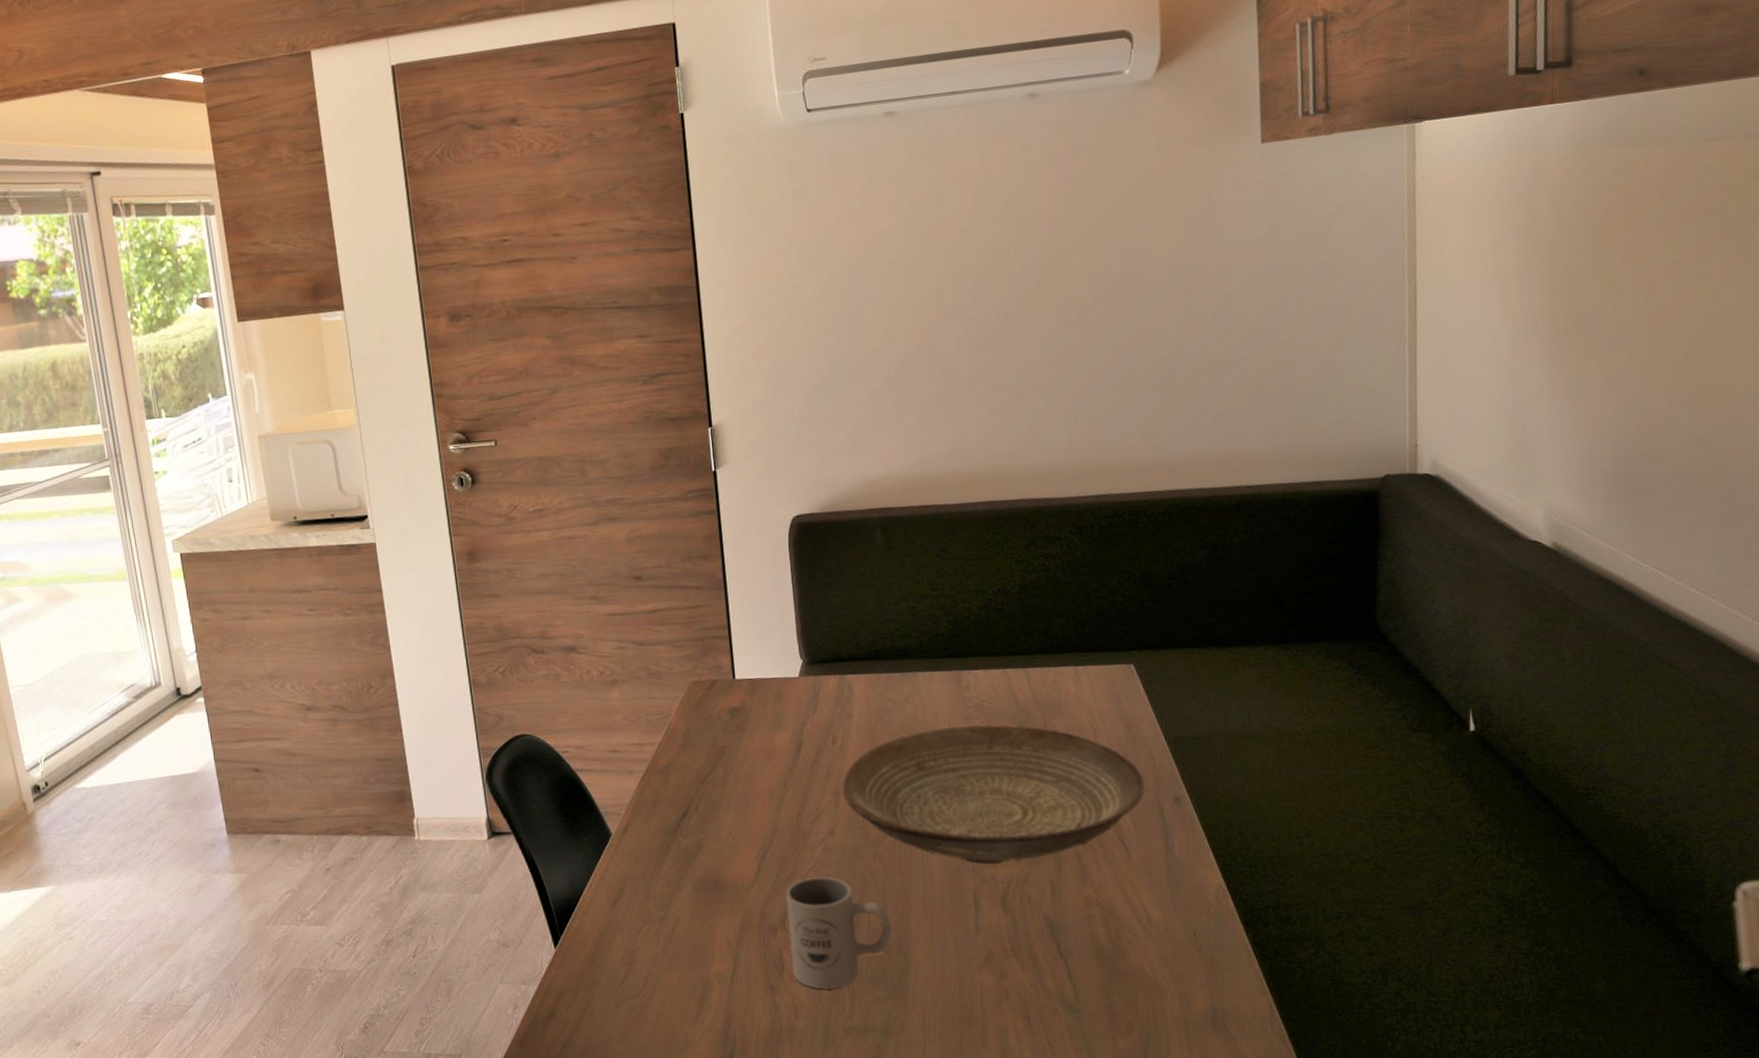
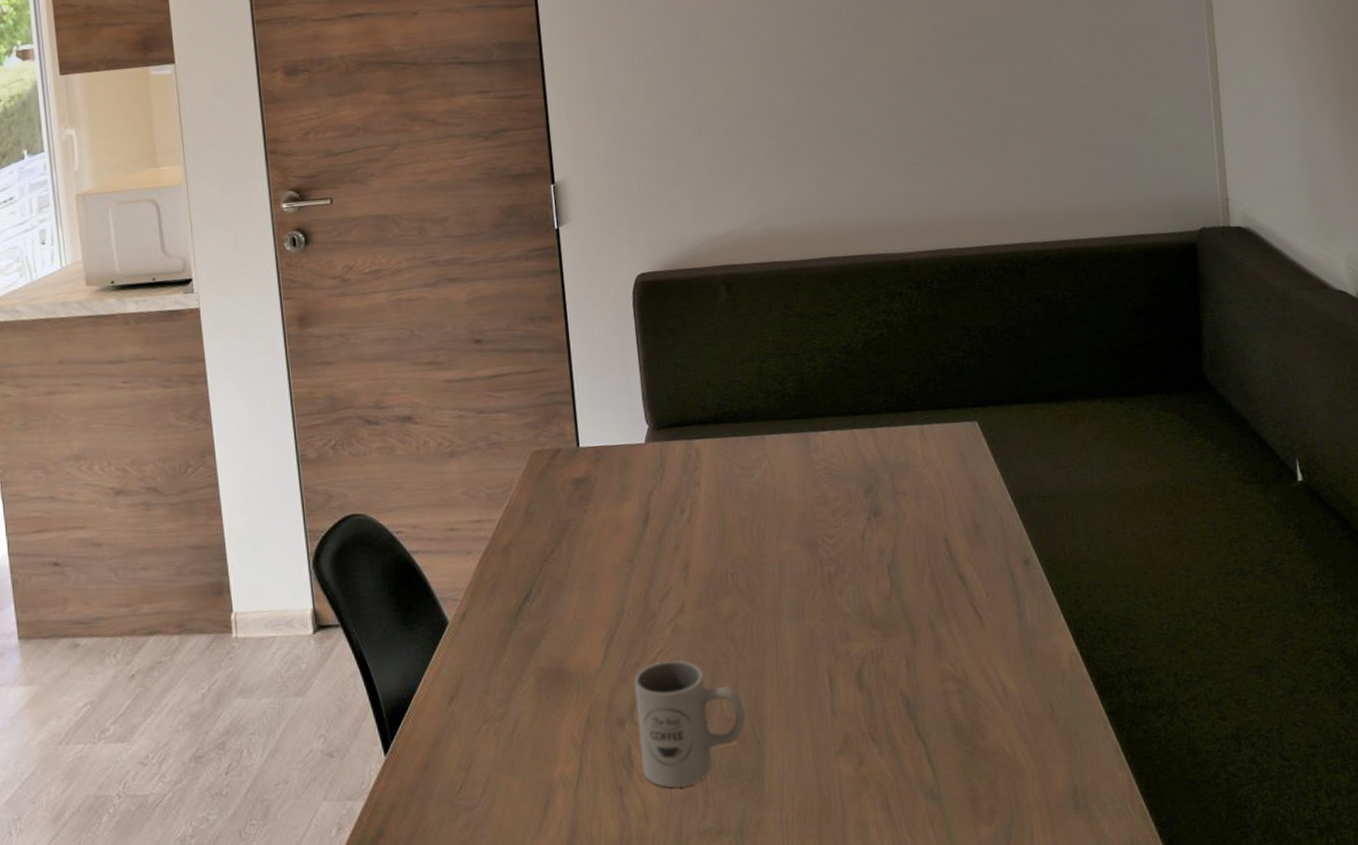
decorative bowl: present [842,724,1145,865] -> none [691,488,995,640]

